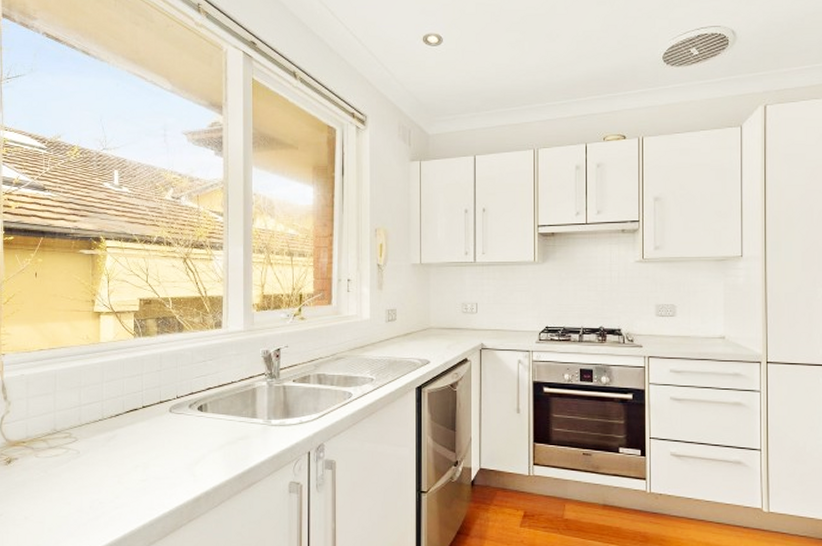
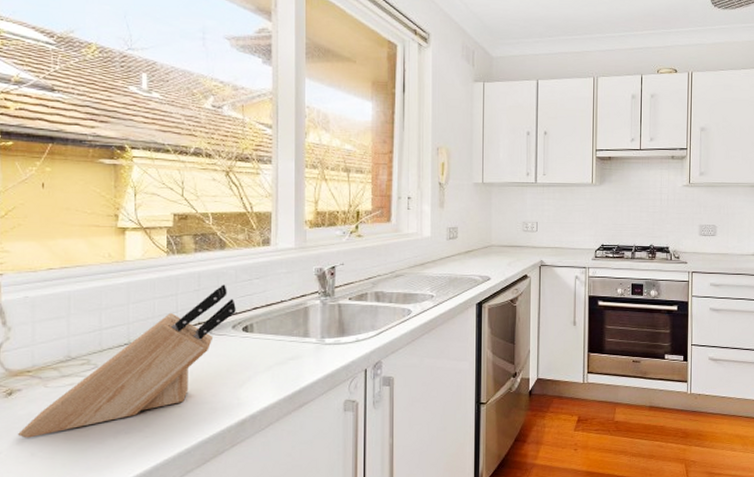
knife block: none [15,365,192,503] -> present [18,285,236,438]

